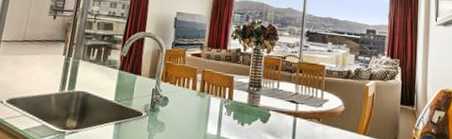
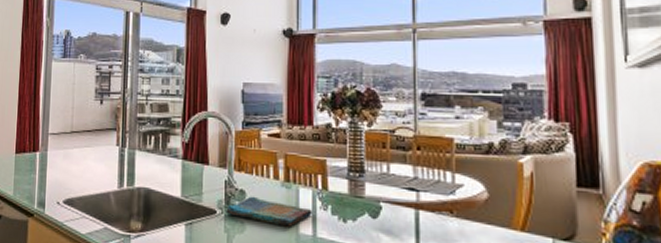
dish towel: none [150,102,219,128] -> present [226,196,312,227]

